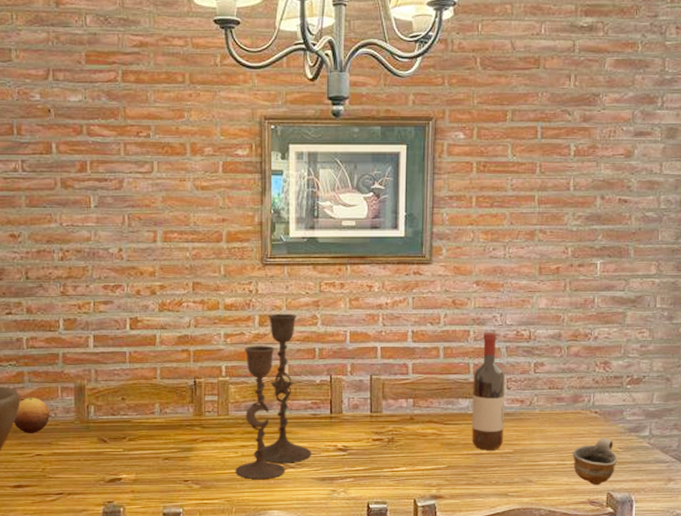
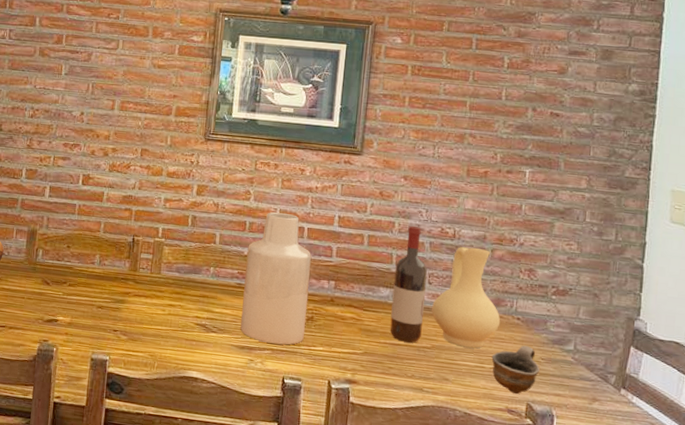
candlestick: present [235,313,311,479] -> none [161,185,233,340]
vase: none [320,334,388,471] -> present [240,212,312,345]
pitcher: none [512,346,579,447] -> present [431,247,501,349]

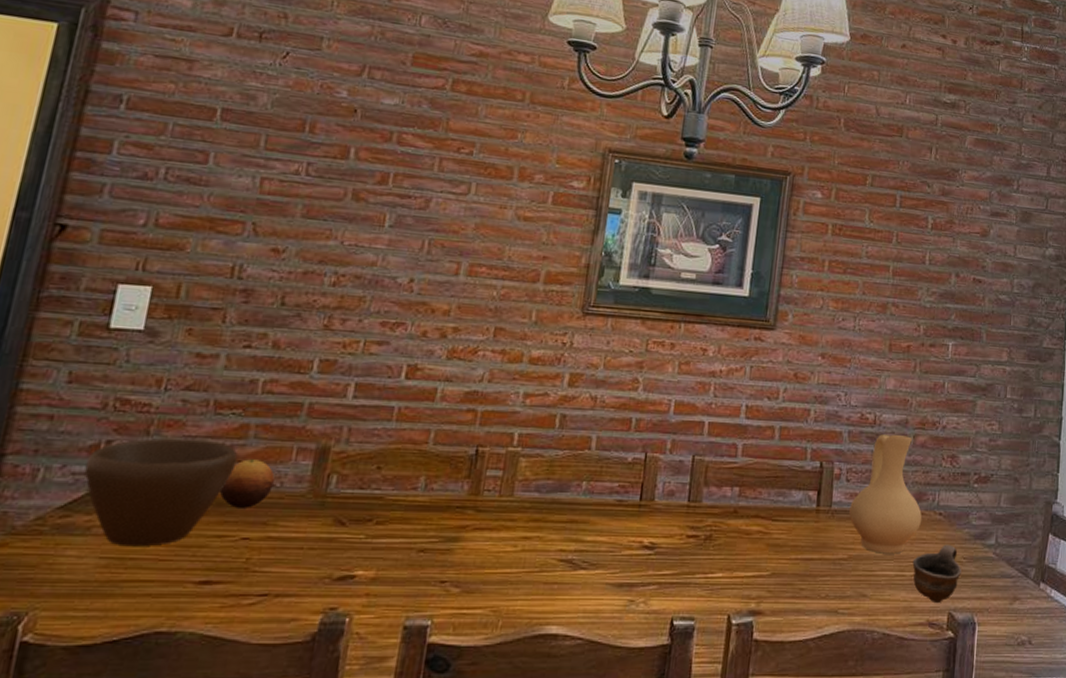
vase: present [240,212,312,345] -> none [619,403,713,575]
wine bottle: present [389,226,427,343] -> none [802,413,845,555]

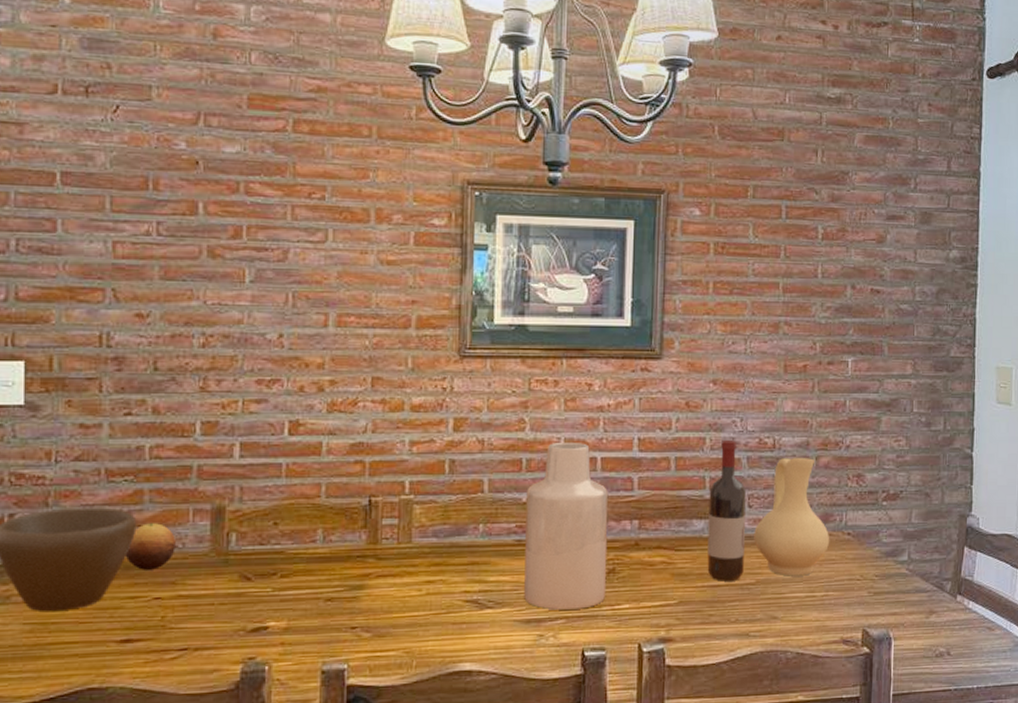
vase: none [619,403,713,575] -> present [524,441,609,610]
wine bottle: none [802,413,845,555] -> present [707,441,746,581]
cup: present [912,544,963,602] -> none [822,563,875,620]

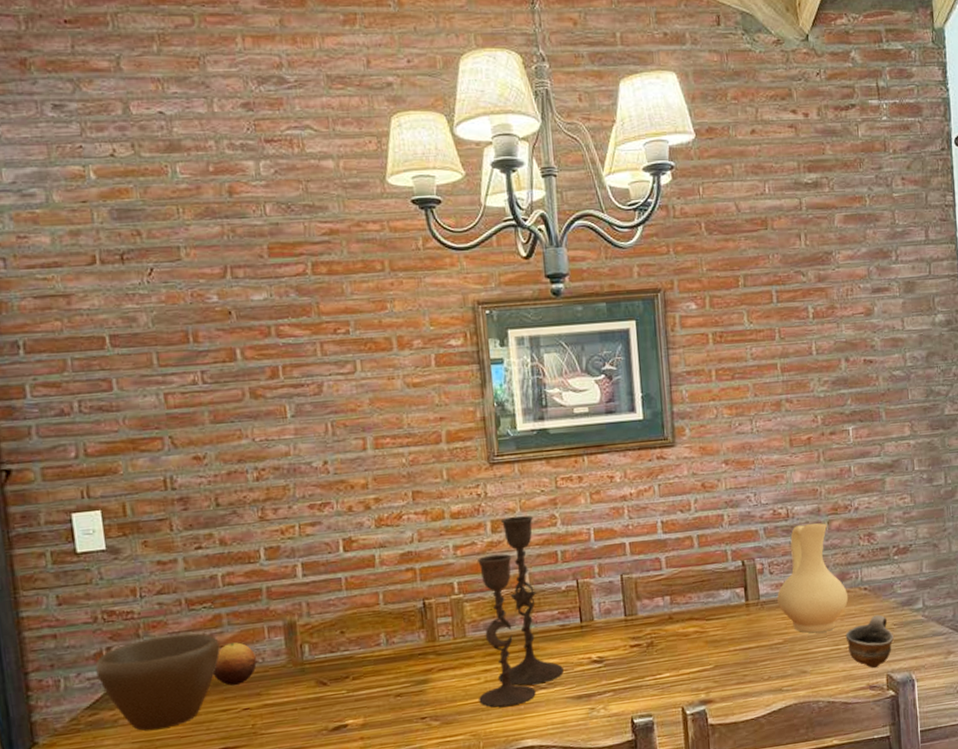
candlestick: none [417,415,514,624] -> present [478,515,564,708]
vase: present [524,441,609,610] -> none [564,531,648,685]
wine bottle: present [707,441,746,581] -> none [732,514,771,644]
cup: none [822,563,875,620] -> present [845,614,895,668]

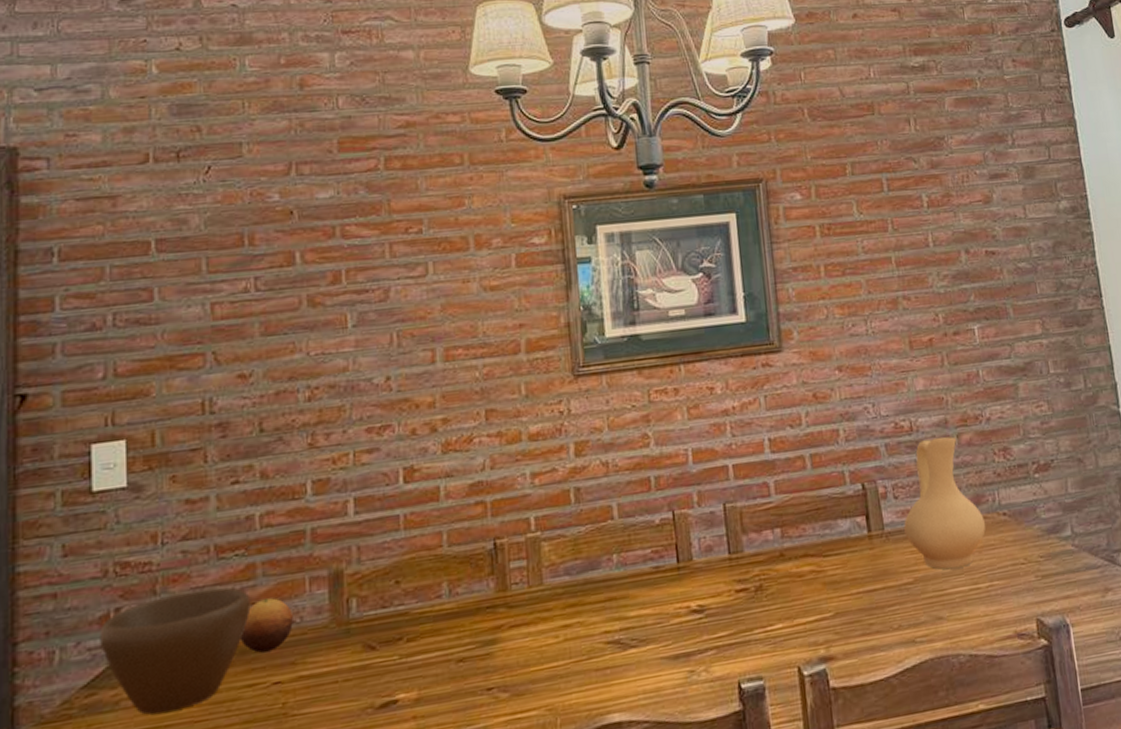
candlestick: present [478,515,564,708] -> none [557,435,658,673]
cup: present [845,614,895,668] -> none [985,545,1042,611]

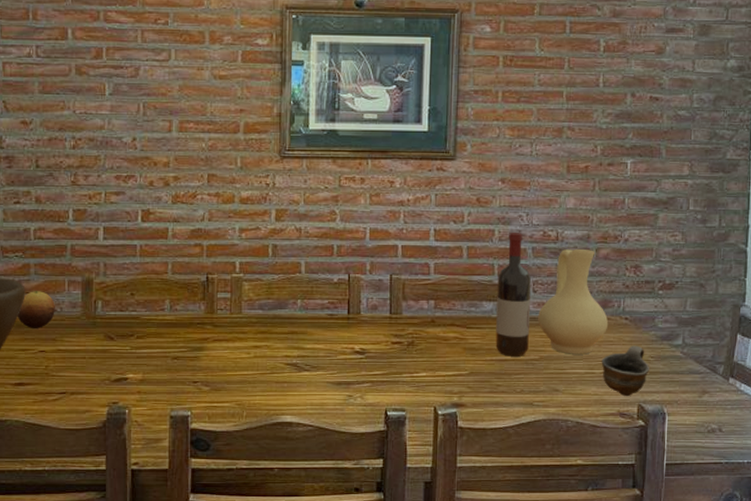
wine bottle: none [850,428,900,585] -> present [495,233,531,357]
cup: none [985,545,1042,611] -> present [601,345,650,396]

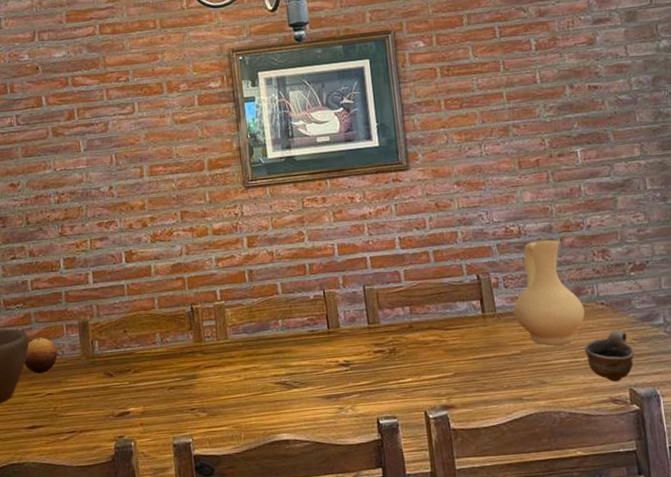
wine bottle: present [495,233,531,357] -> none [467,231,509,354]

